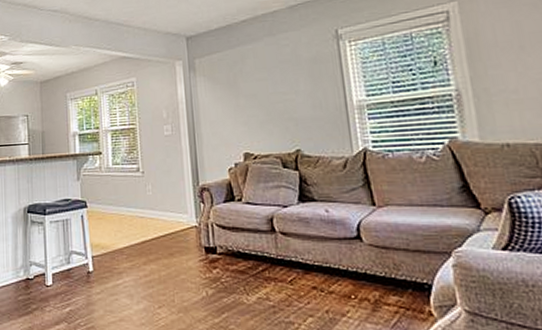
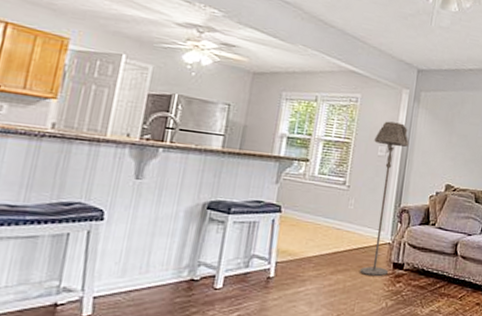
floor lamp: none [158,97,201,263] -> present [360,121,409,276]

